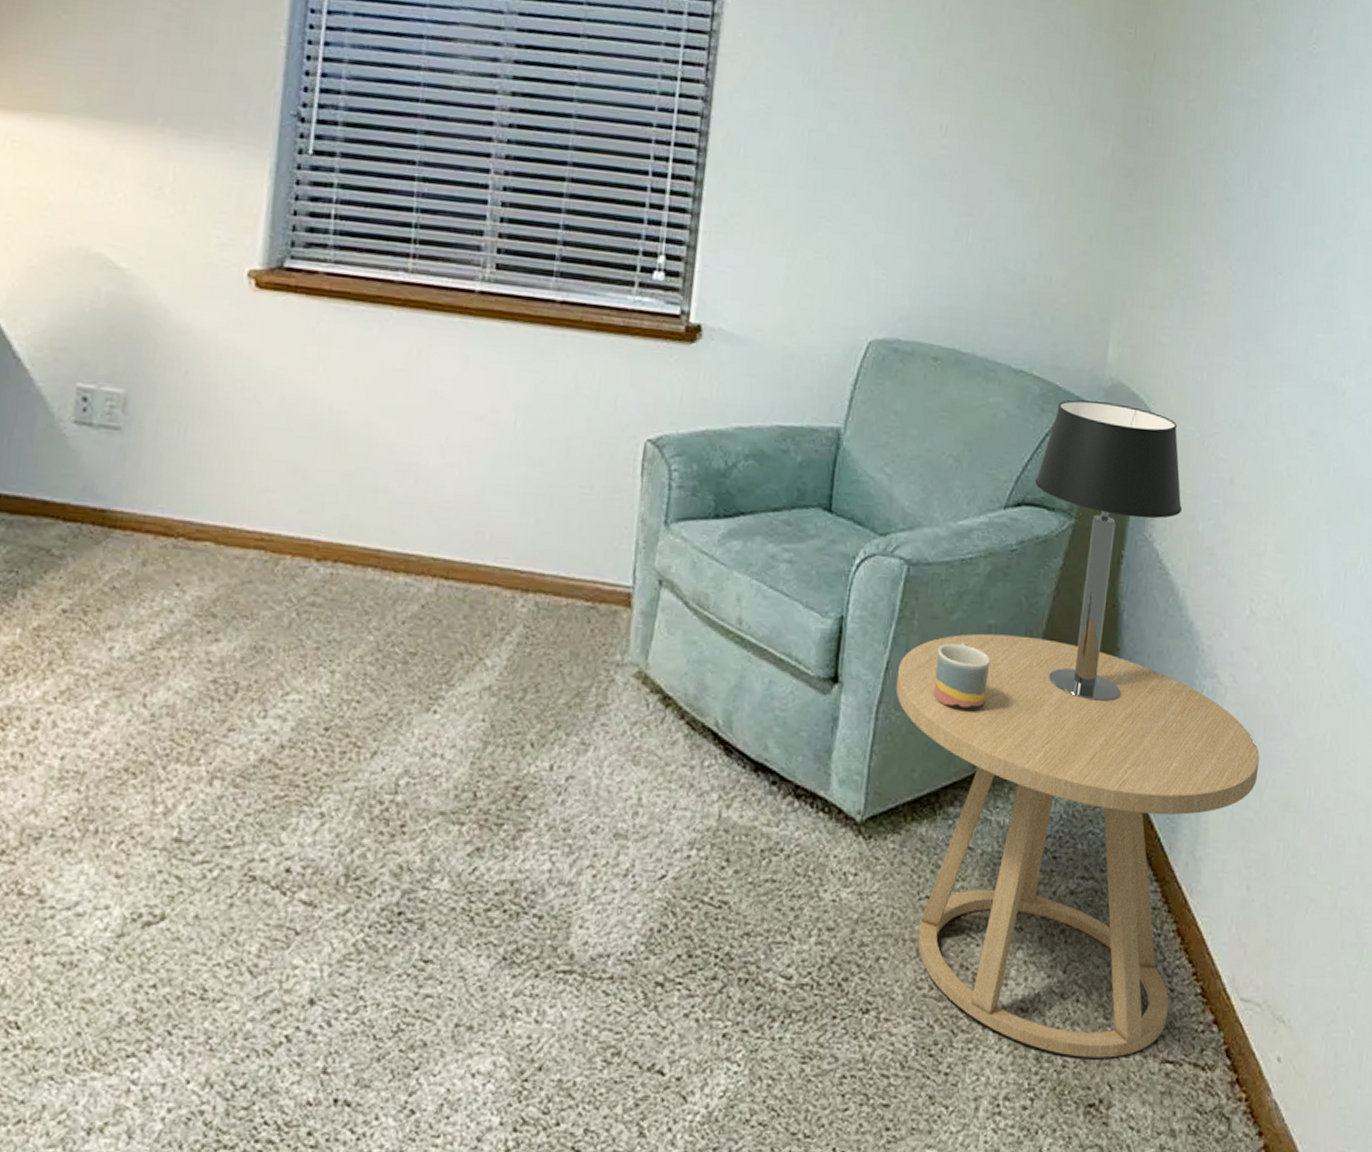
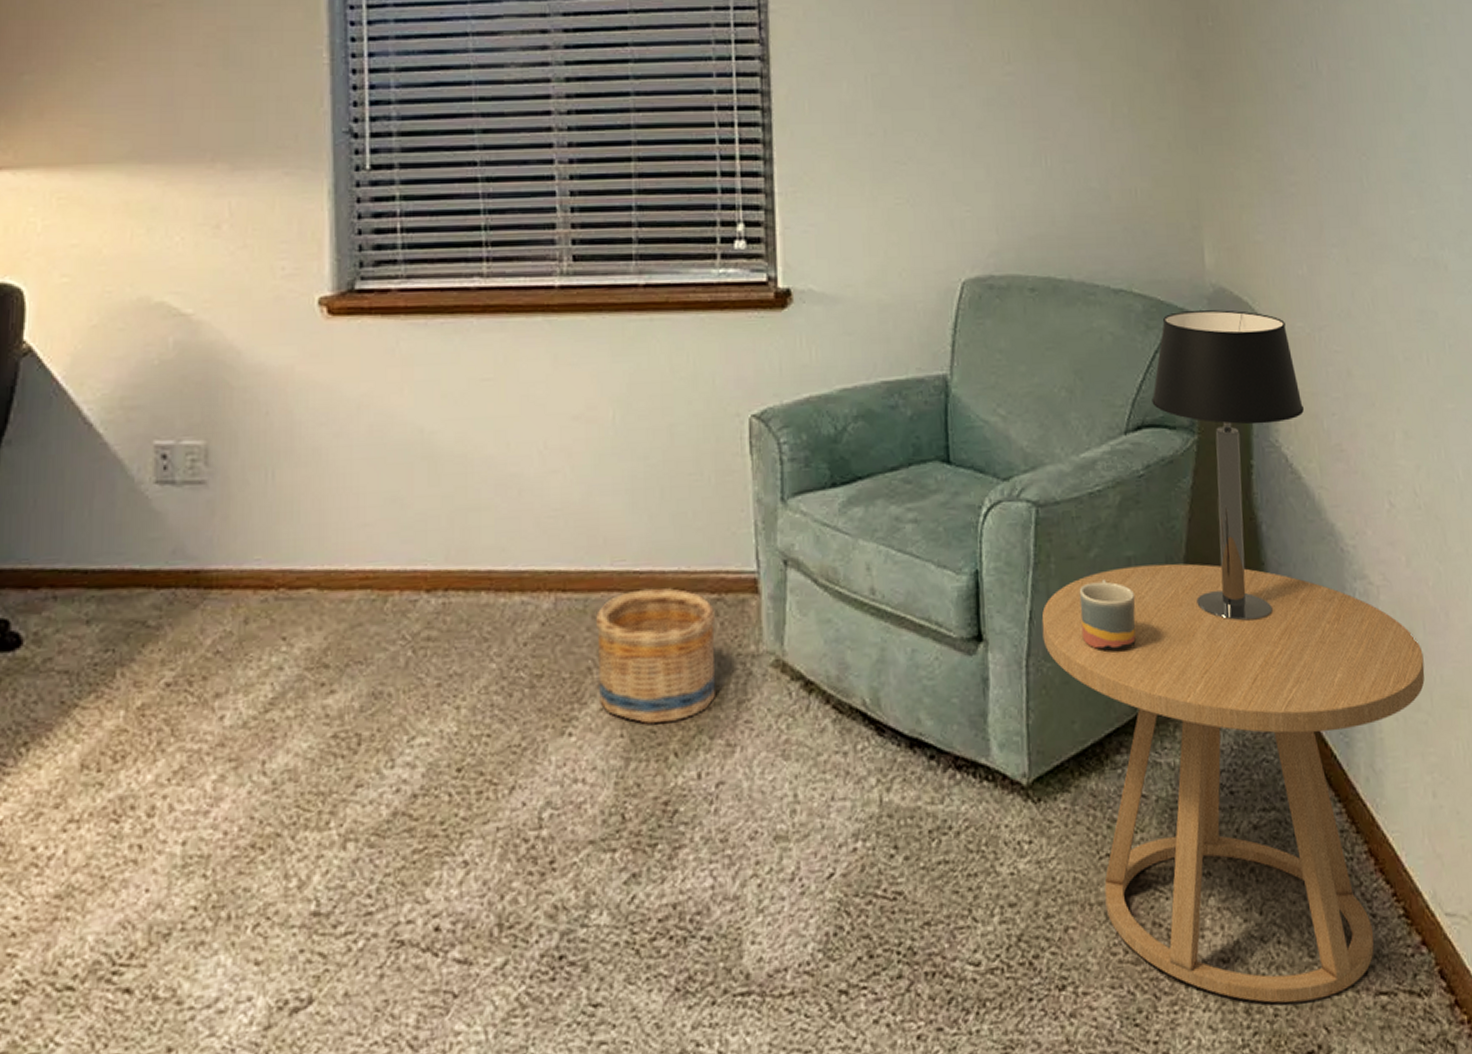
basket: none [465,587,588,715] -> present [595,588,716,725]

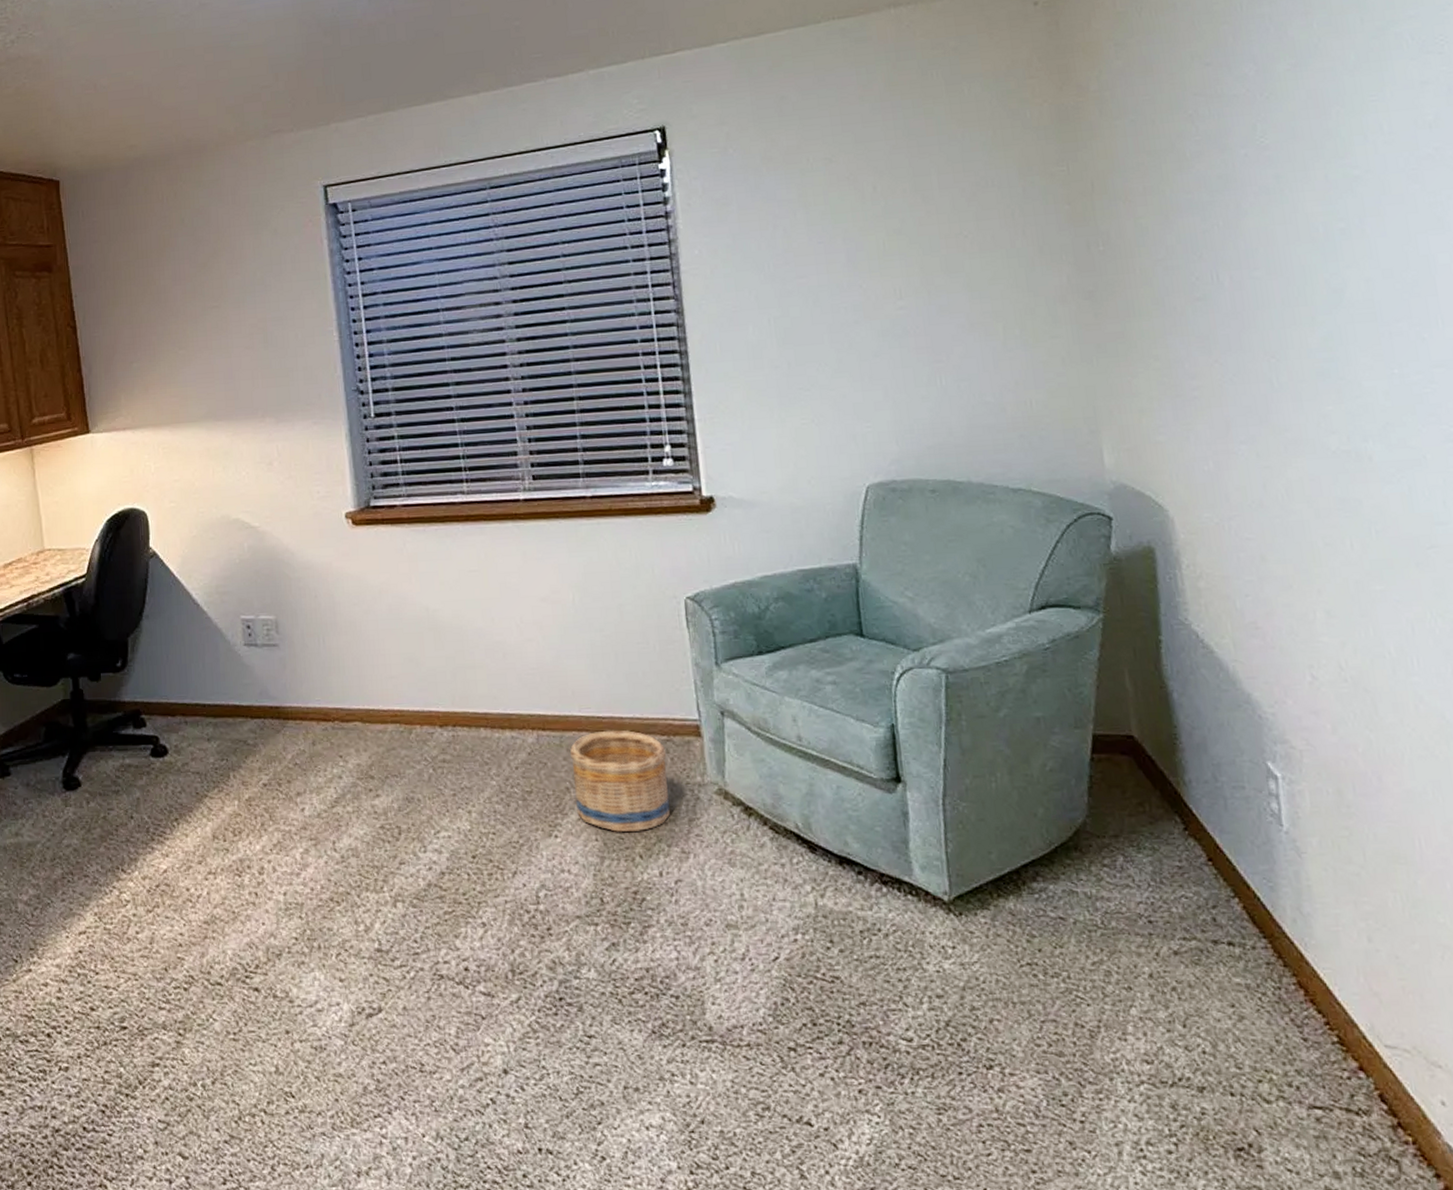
side table: present [1041,563,1425,1003] -> none [955,724,1356,1105]
mug: present [1079,580,1136,651] -> none [990,736,1048,796]
table lamp: present [1152,310,1304,621] -> none [1055,504,1214,776]

